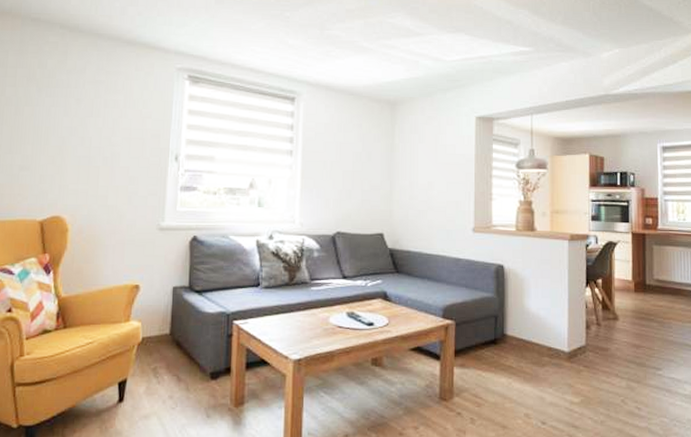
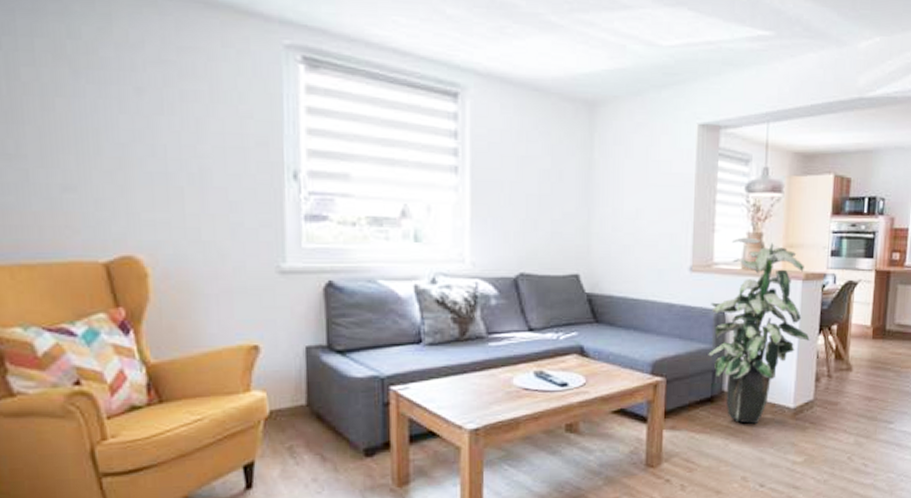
indoor plant: none [490,204,579,365] -> present [708,237,810,424]

